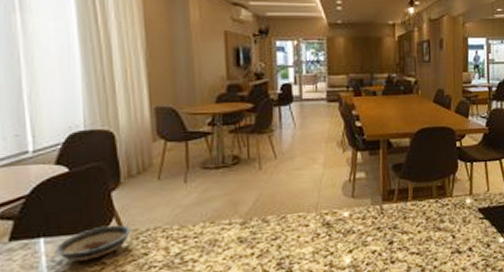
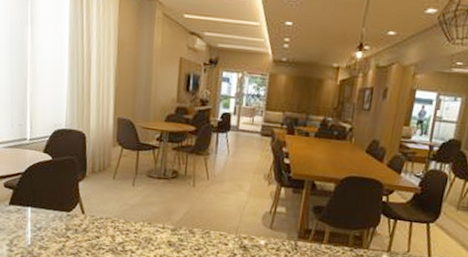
saucer: present [55,224,131,261] -> none [37,207,90,232]

